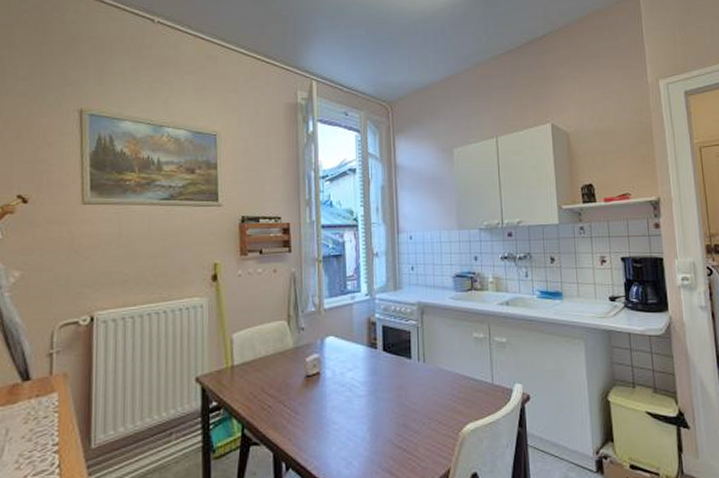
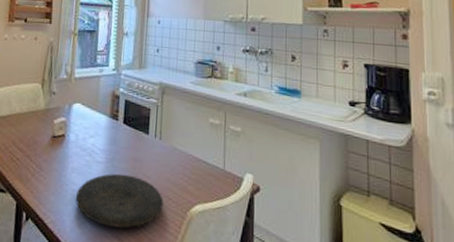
plate: none [338,404,434,462] -> present [75,173,163,229]

